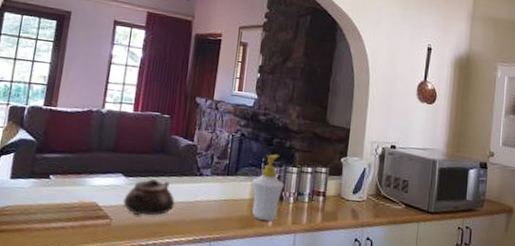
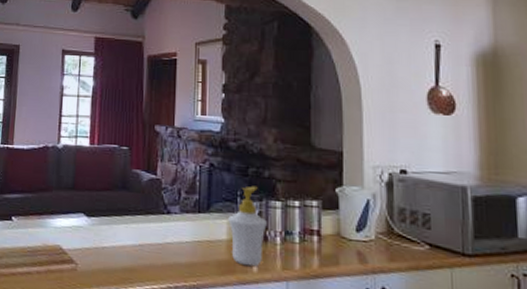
teapot: present [123,178,175,216] -> none [87,218,143,260]

